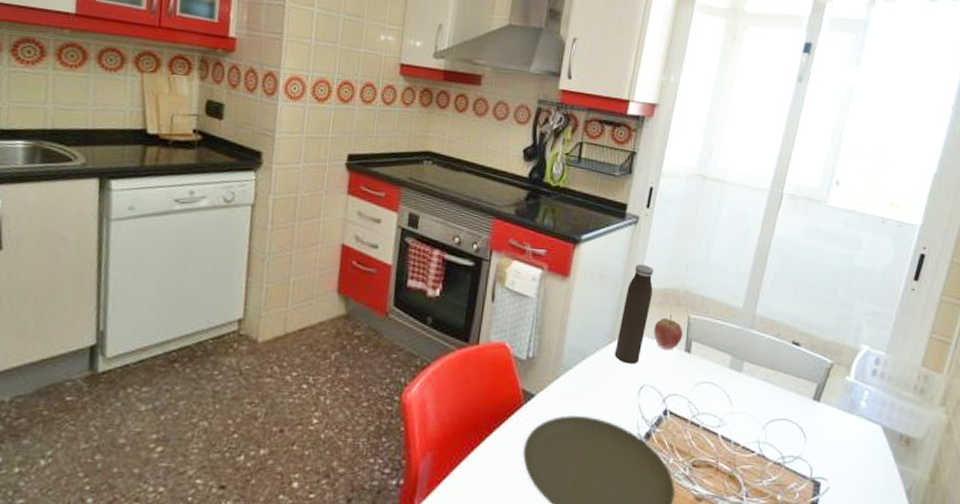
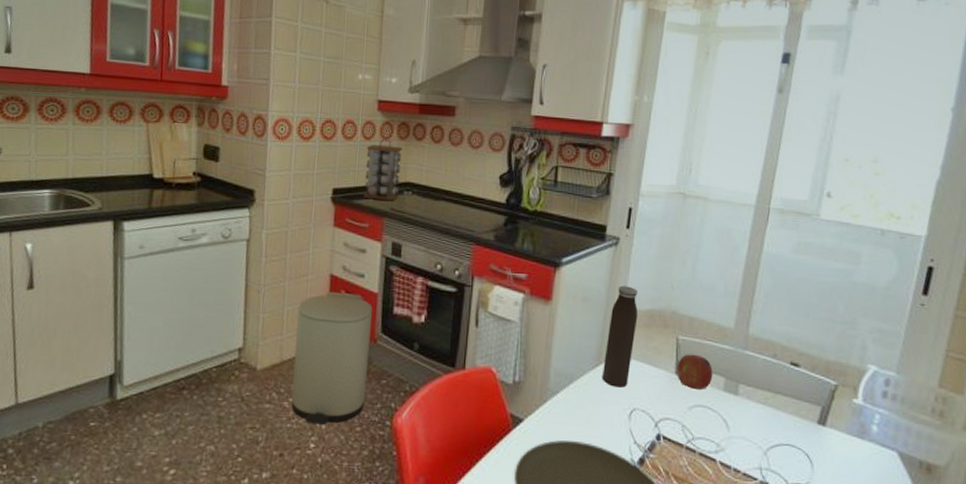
pedal bin: none [294,261,386,400] -> present [291,291,373,425]
spice rack: none [381,103,425,170] -> present [364,137,403,201]
fruit: present [654,314,683,350] -> none [642,336,672,373]
fruit: none [686,332,720,368] -> present [676,354,713,391]

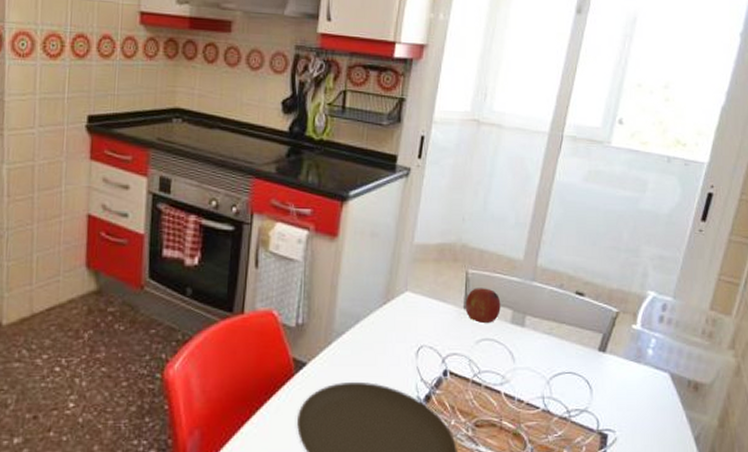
pedal bin: present [291,291,373,425] -> none [45,233,139,381]
spice rack: present [364,137,403,201] -> none [125,56,171,129]
water bottle: present [602,285,637,388] -> none [389,219,428,325]

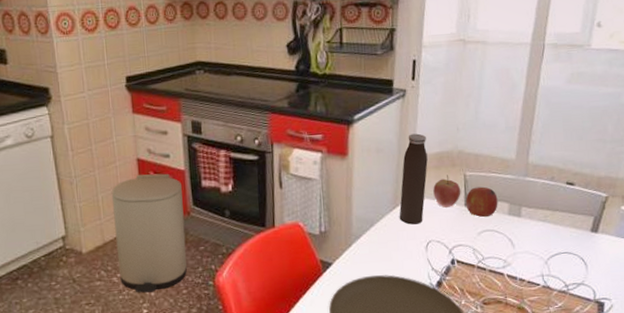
pedal bin: none [45,233,139,381] -> present [111,173,188,293]
water bottle: none [389,219,428,325] -> present [399,133,428,225]
fruit: none [430,270,461,308] -> present [433,175,461,208]

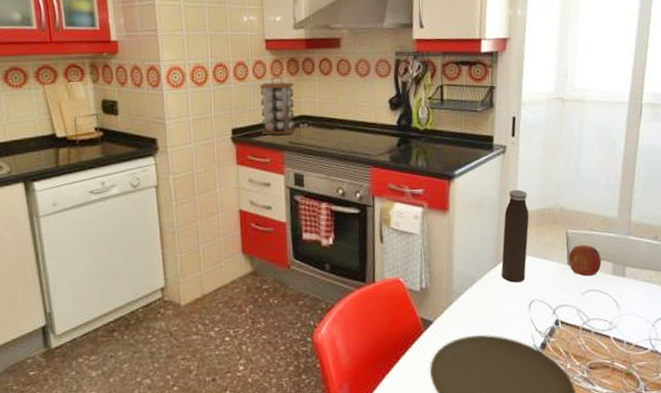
pedal bin: present [111,173,188,293] -> none [212,225,286,349]
spice rack: none [152,20,191,83] -> present [259,75,295,135]
fruit: present [433,175,461,208] -> none [535,232,564,266]

